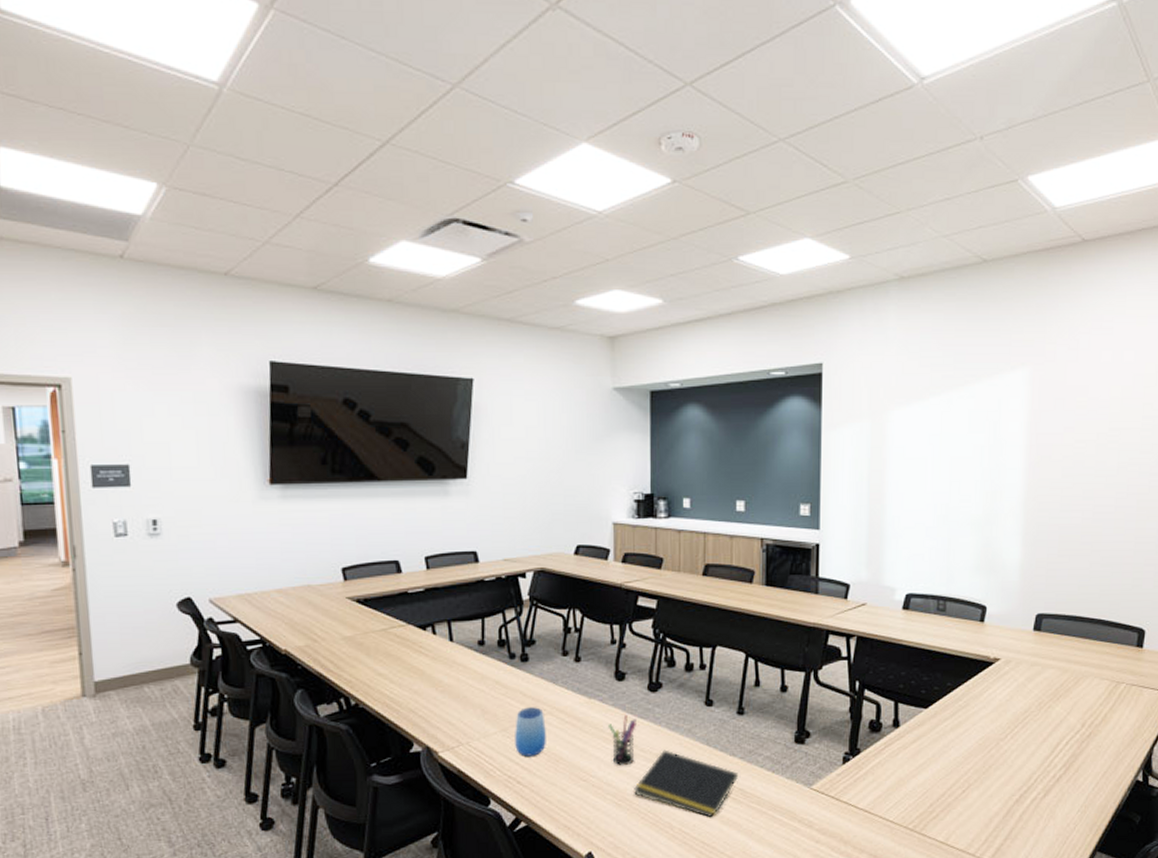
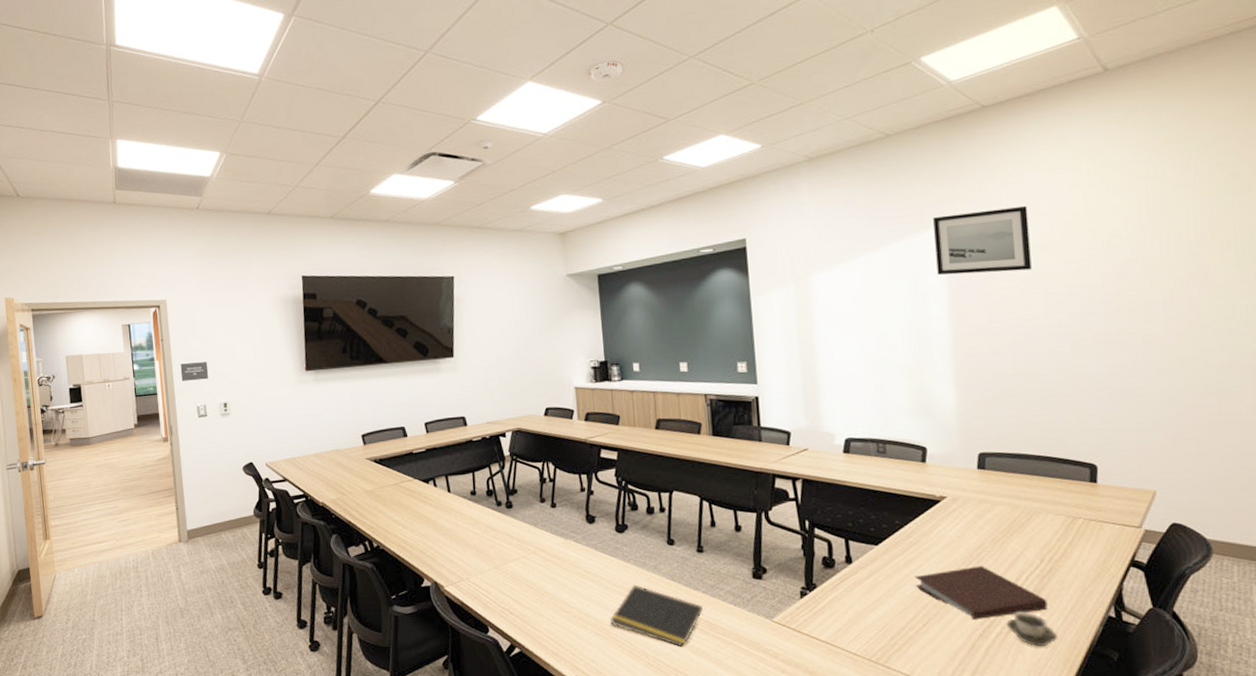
cup: present [515,707,546,757] -> none [505,547,532,590]
pen holder: present [607,714,638,766] -> none [583,552,609,599]
notebook: none [959,730,1083,785] -> present [914,565,1048,619]
wall art: none [1018,353,1114,424] -> present [933,205,1032,275]
cup: none [1042,776,1088,812] -> present [1006,611,1057,648]

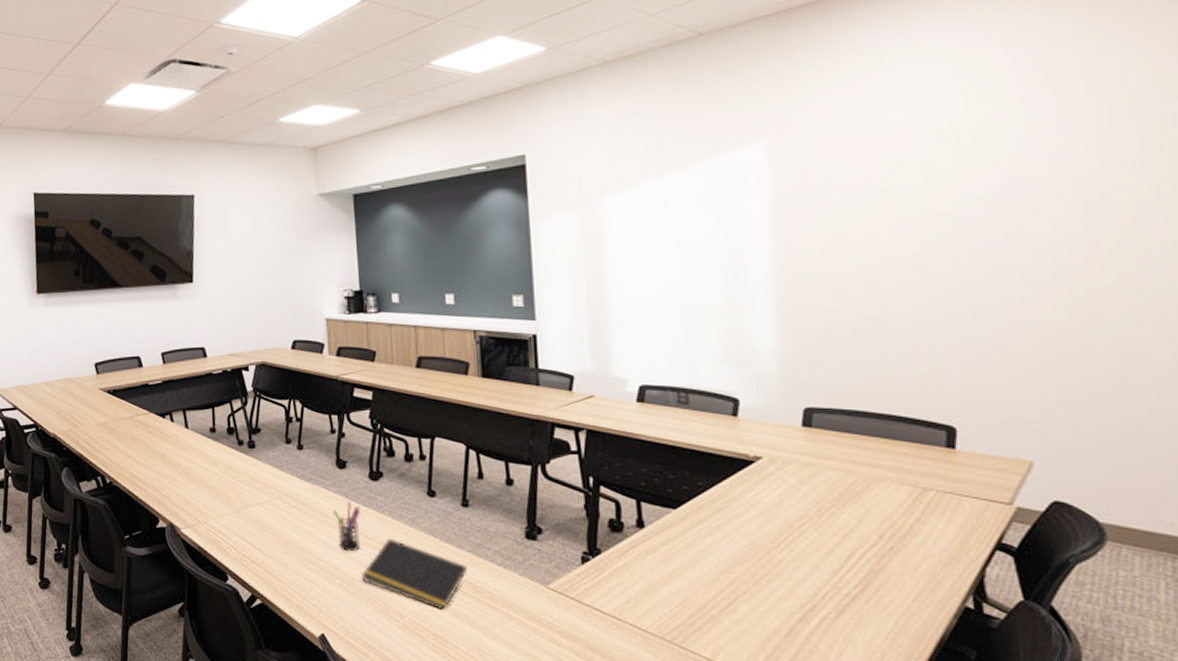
pen holder: none [583,552,609,599] -> present [332,501,361,552]
notebook: present [914,565,1048,619] -> none [720,539,887,601]
wall art: present [933,205,1032,275] -> none [755,116,879,198]
cup: present [1006,611,1057,648] -> none [833,594,898,638]

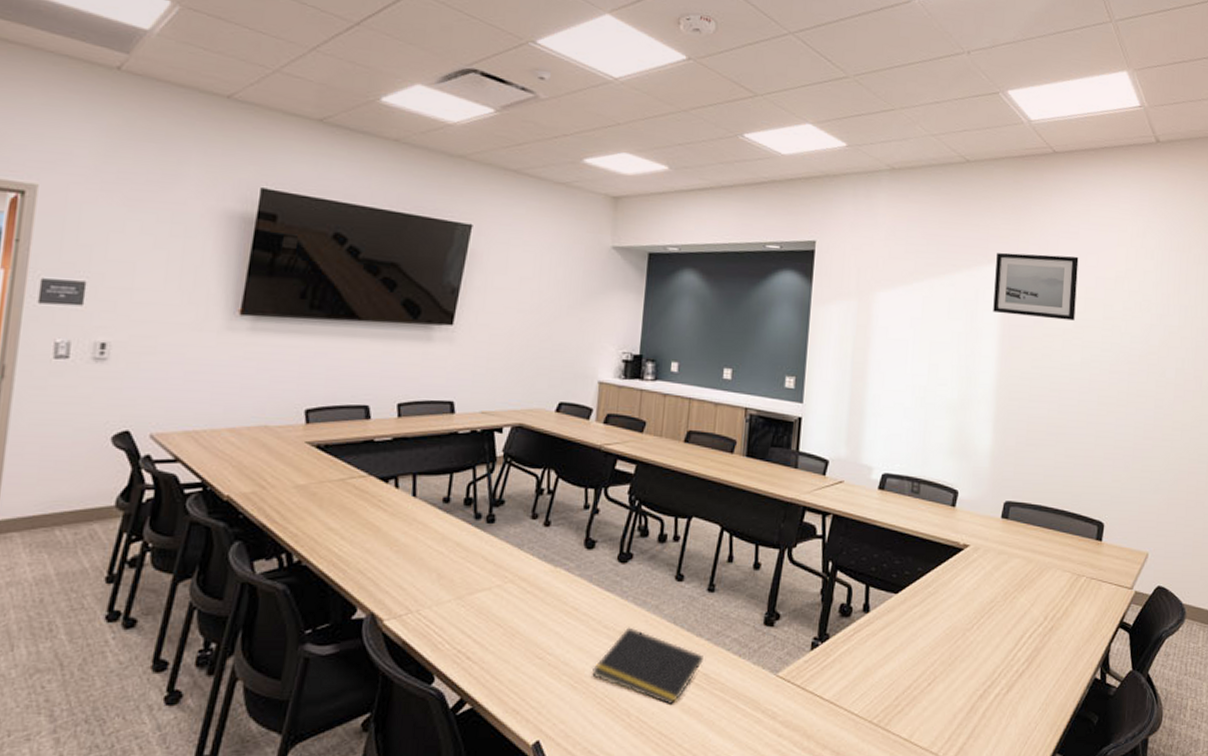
pen holder: present [332,501,361,552] -> none [571,585,604,644]
wall art: none [755,116,879,198] -> present [993,252,1079,321]

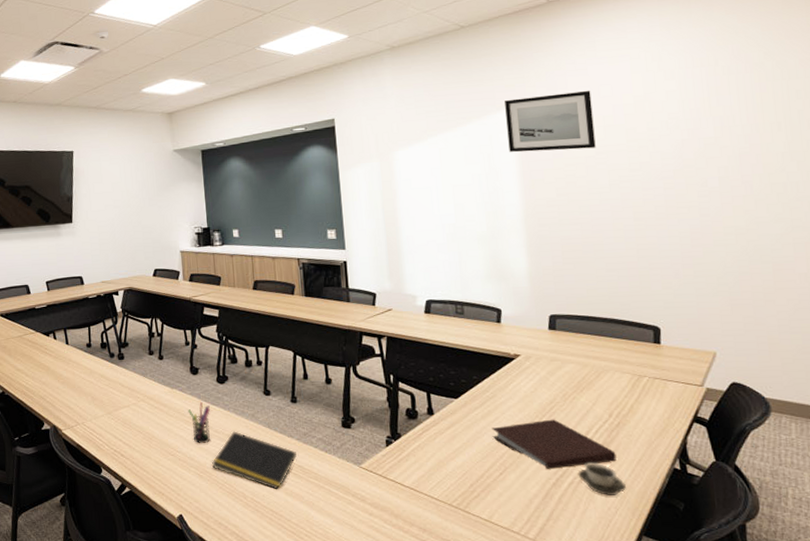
pen holder: none [571,585,604,644] -> present [187,401,211,444]
notebook: none [927,621,1045,679] -> present [491,419,617,469]
cup: none [1005,671,1049,710] -> present [578,462,626,497]

